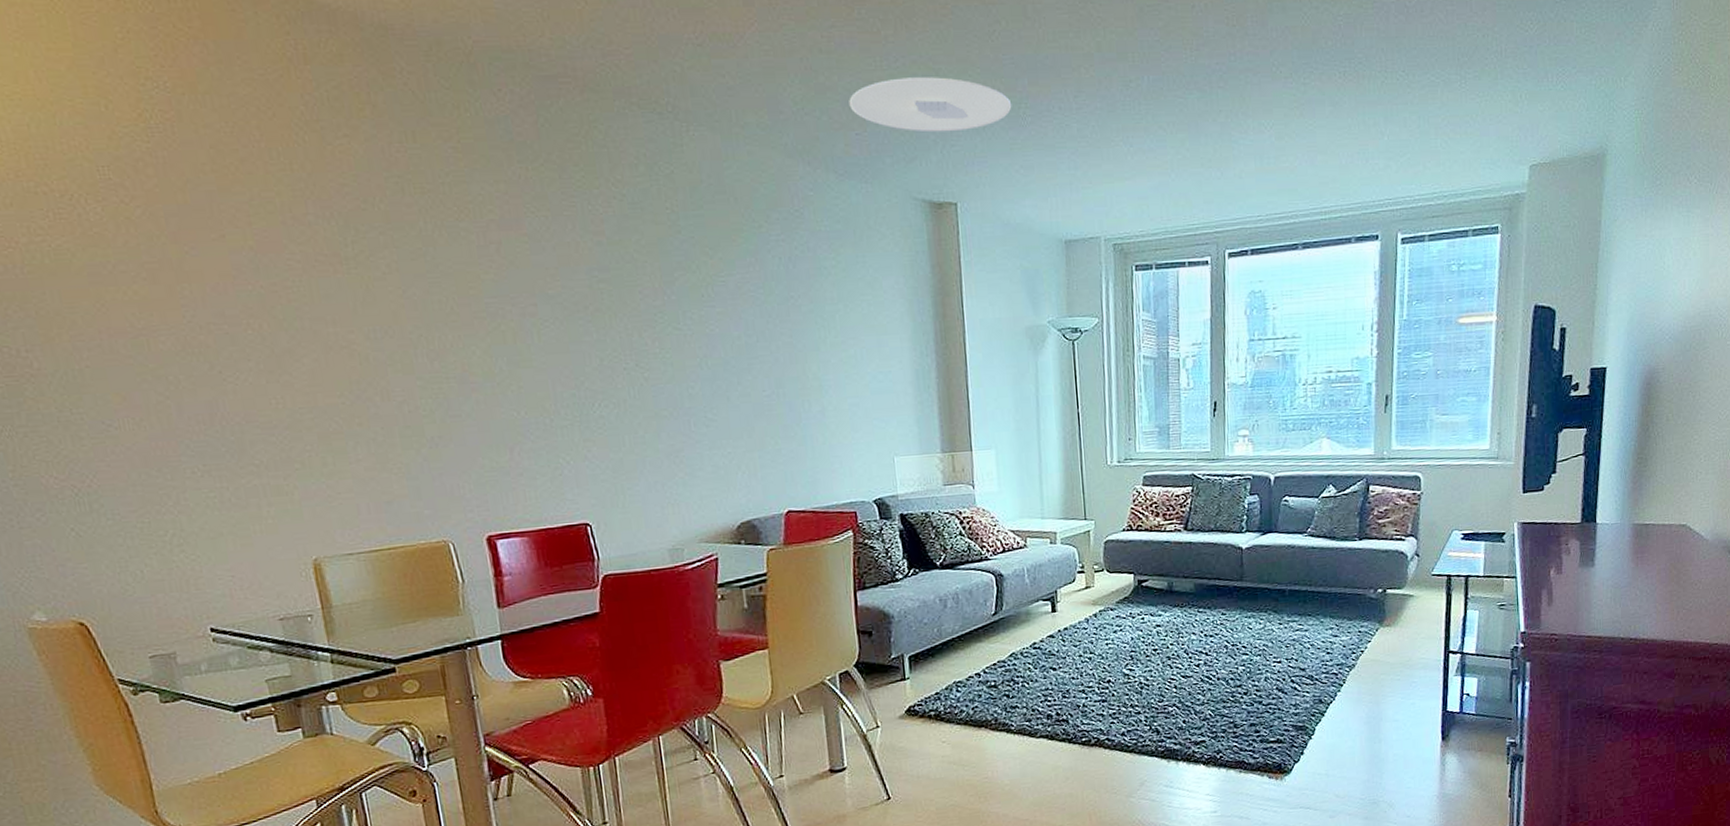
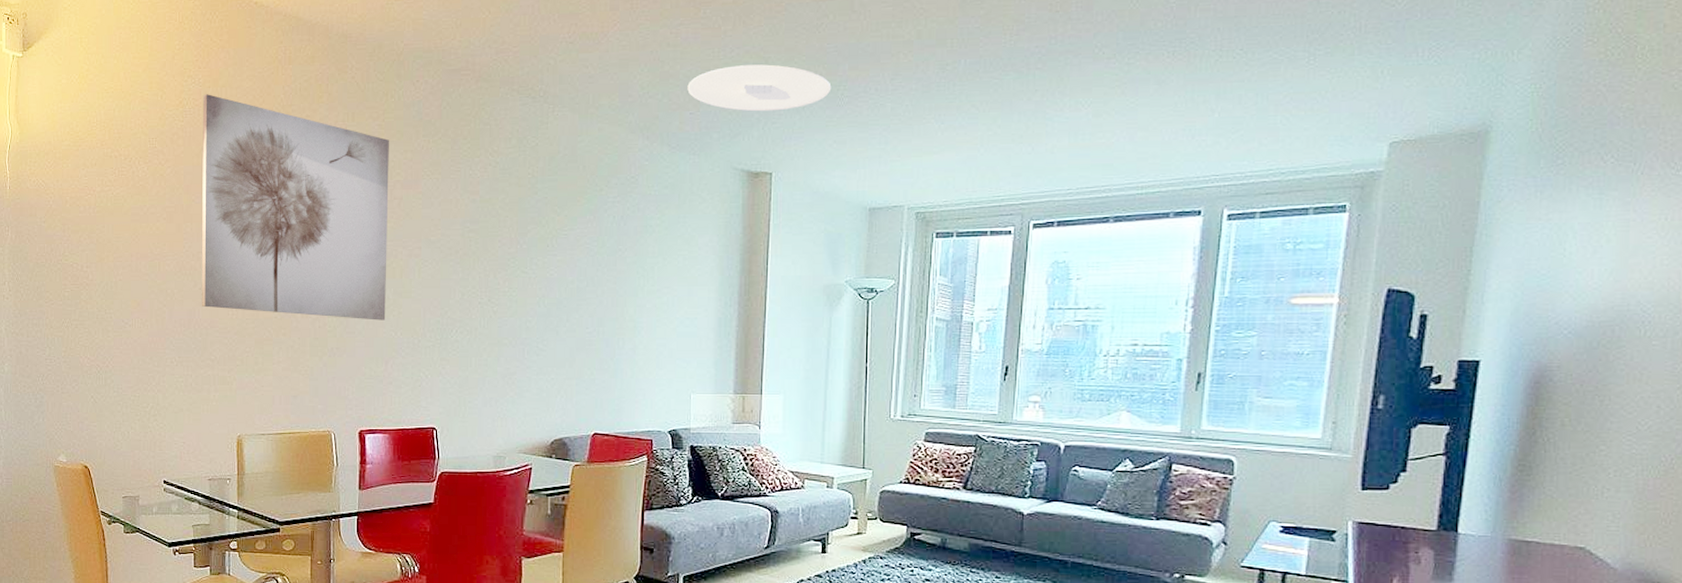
wall art: none [174,104,502,399] -> present [201,94,389,321]

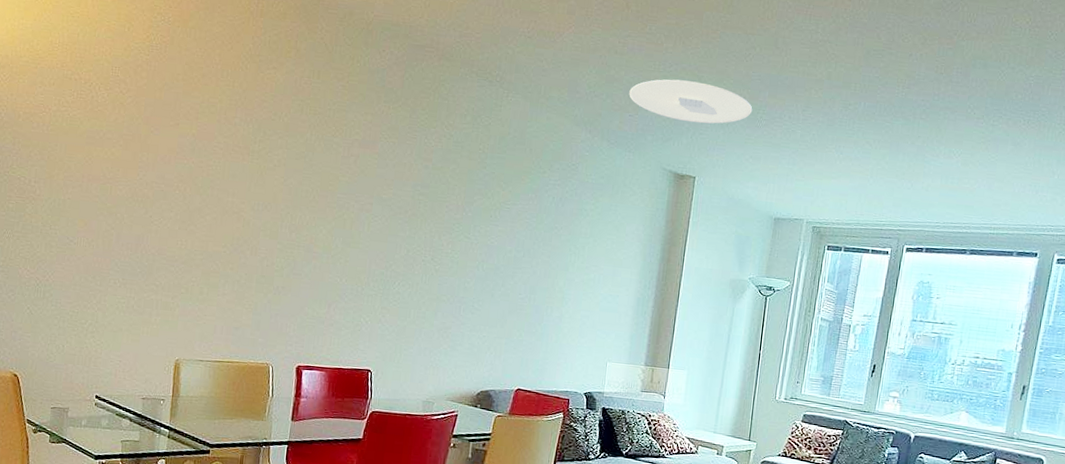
wall art: present [201,94,389,321] -> none [150,33,351,267]

